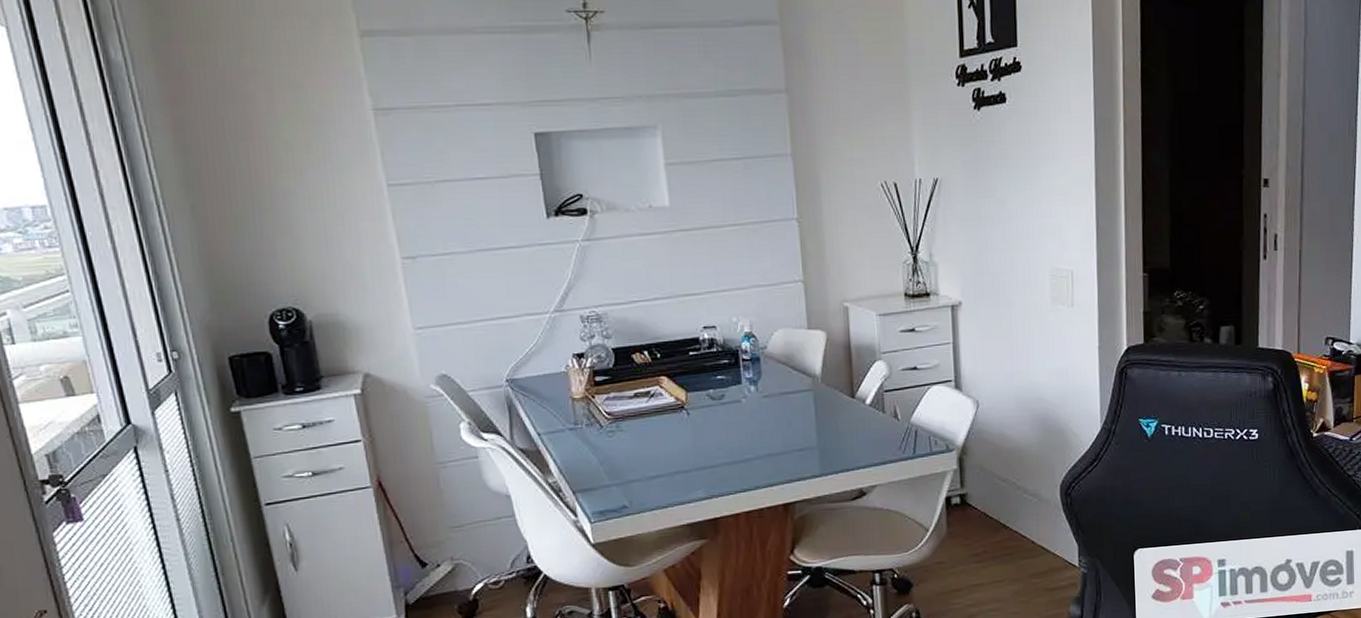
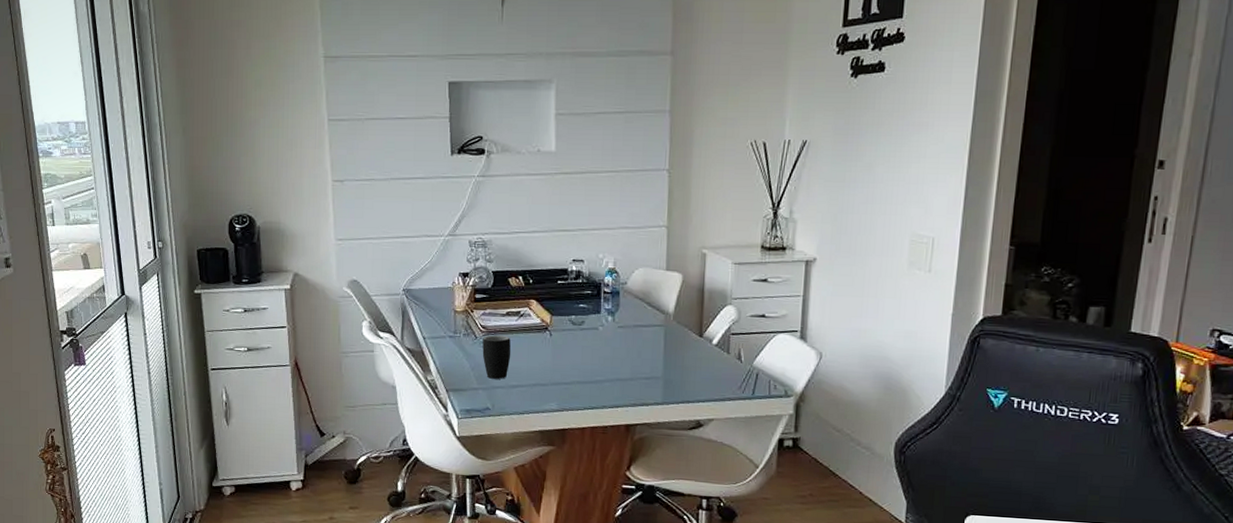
mug: none [610,421,645,472] -> present [482,335,511,379]

